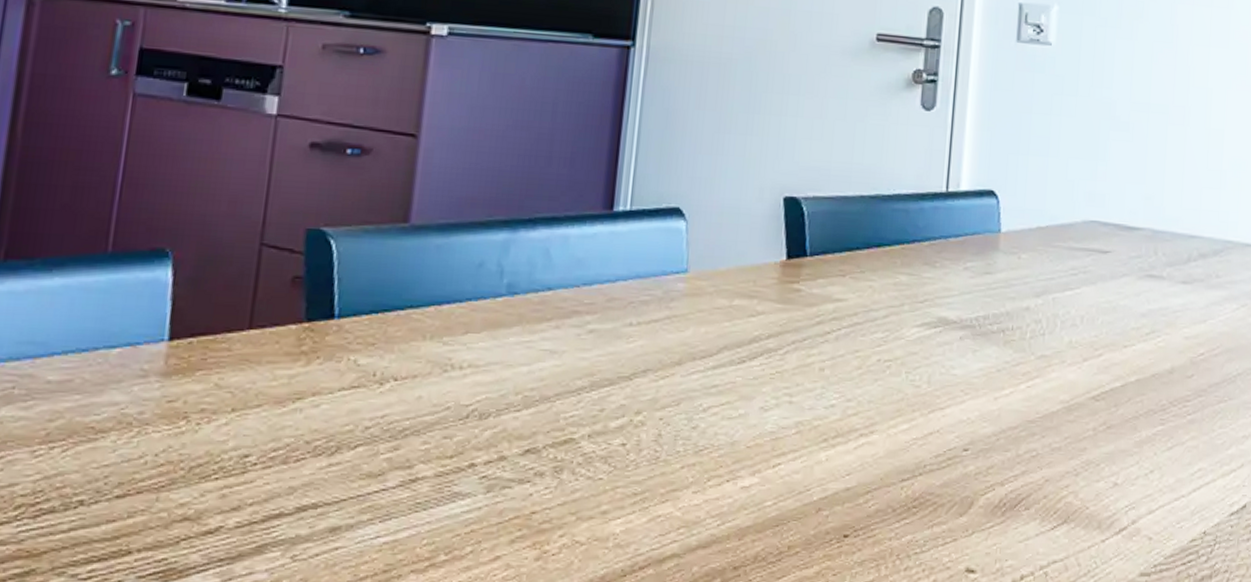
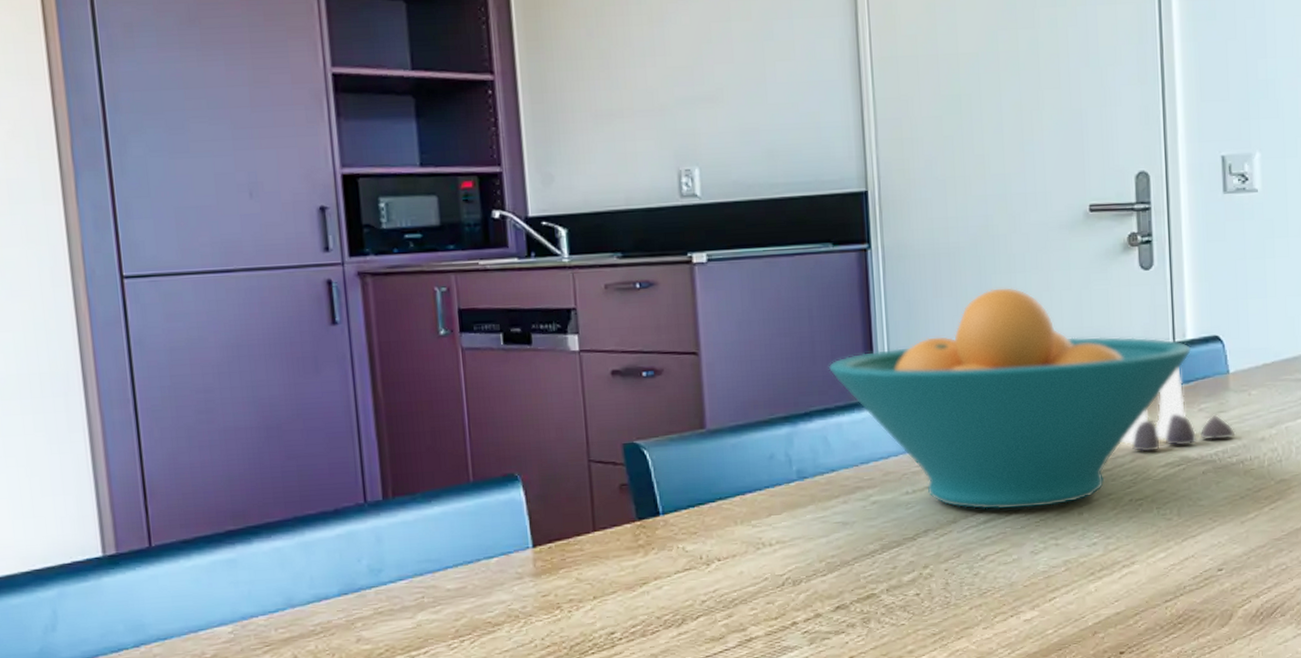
fruit bowl: none [564,108,965,358] -> present [828,287,1192,510]
salt and pepper shaker set: none [876,220,1000,309] -> present [1121,367,1236,453]

